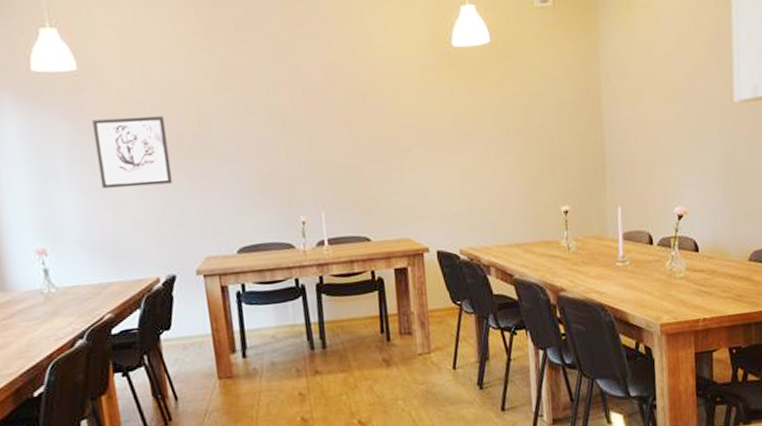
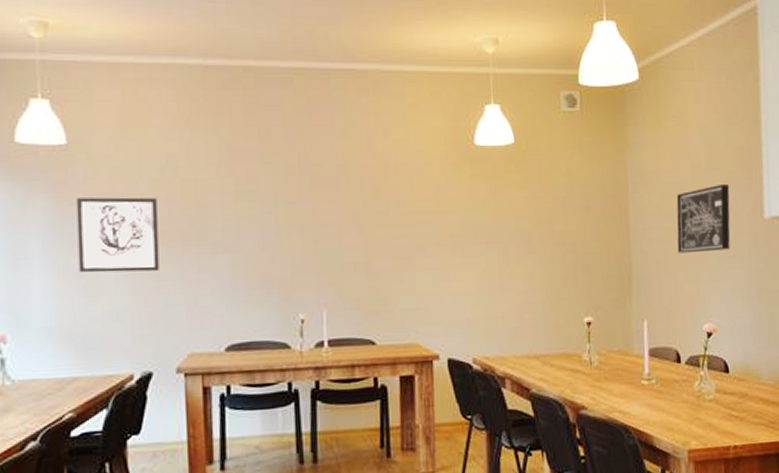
wall art: none [648,69,700,141] -> present [676,183,730,253]

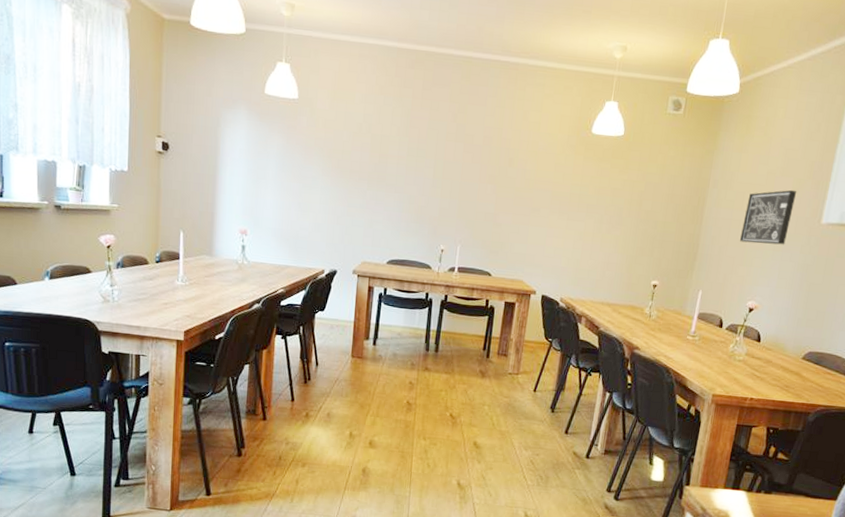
wall art: present [76,197,160,273] -> none [297,139,354,199]

